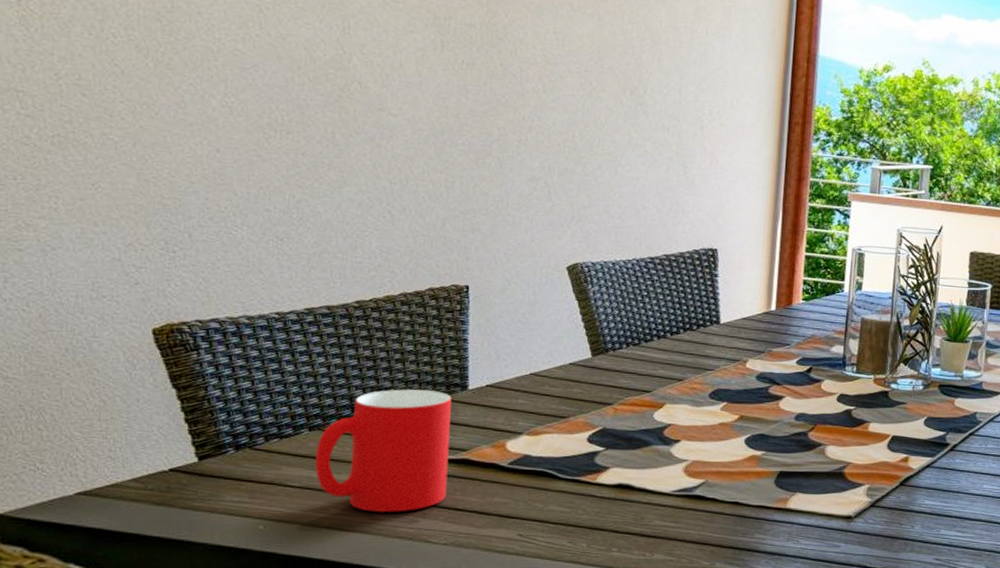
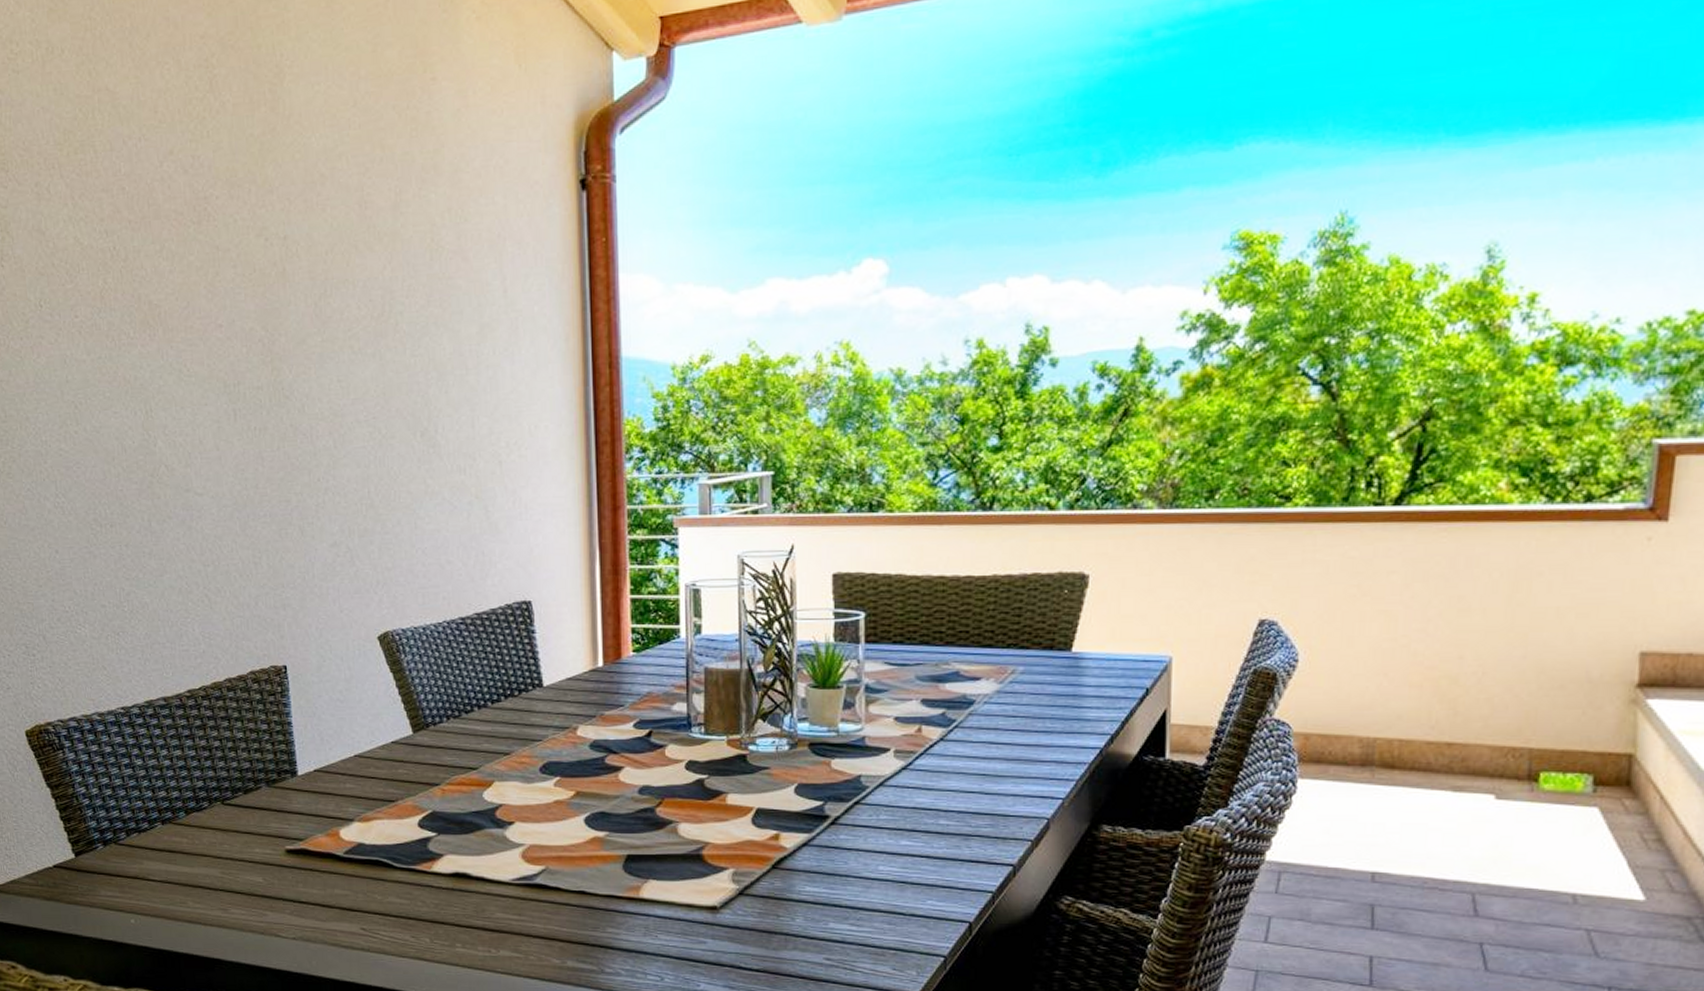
cup: present [315,389,451,512] -> none [170,778,290,906]

